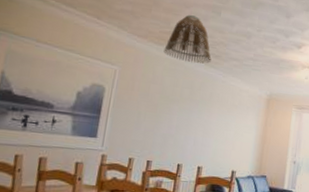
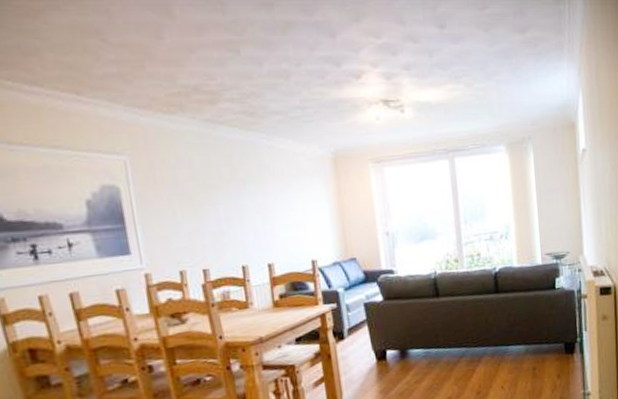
lamp shade: present [163,15,211,64] -> none [178,62,246,130]

